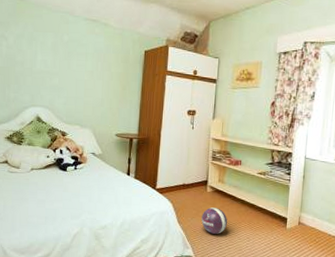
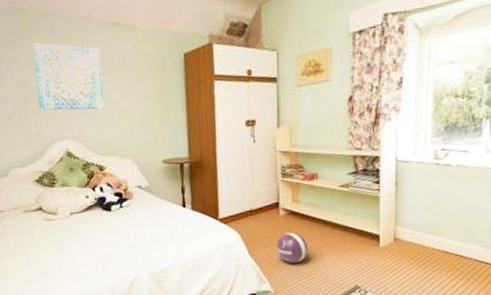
wall art: none [20,26,77,87] -> present [32,42,105,111]

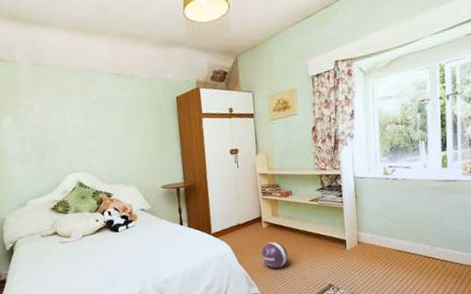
wall art: present [32,42,105,111] -> none [47,91,111,148]

